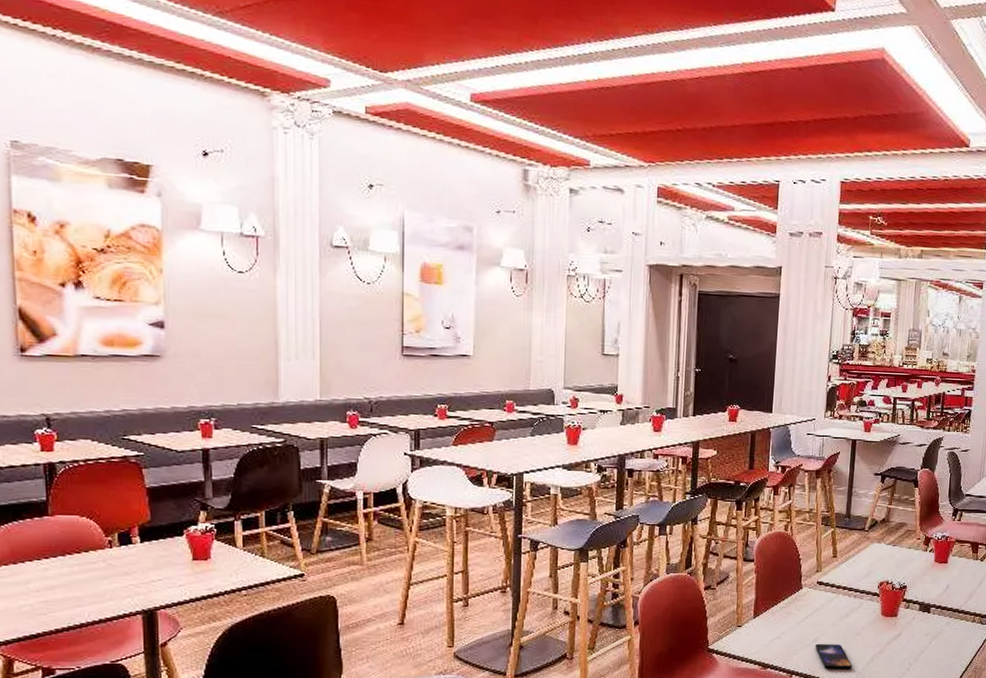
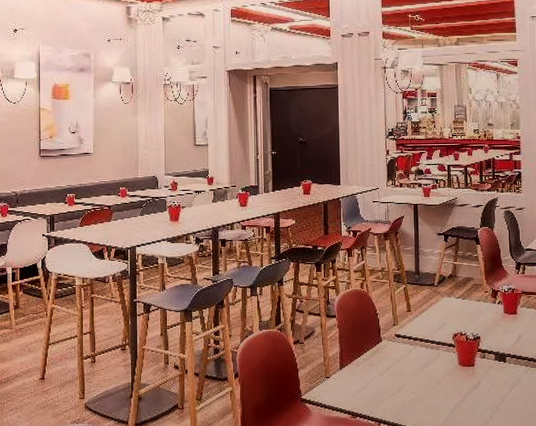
smartphone: present [815,643,853,670] -> none [399,393,437,418]

